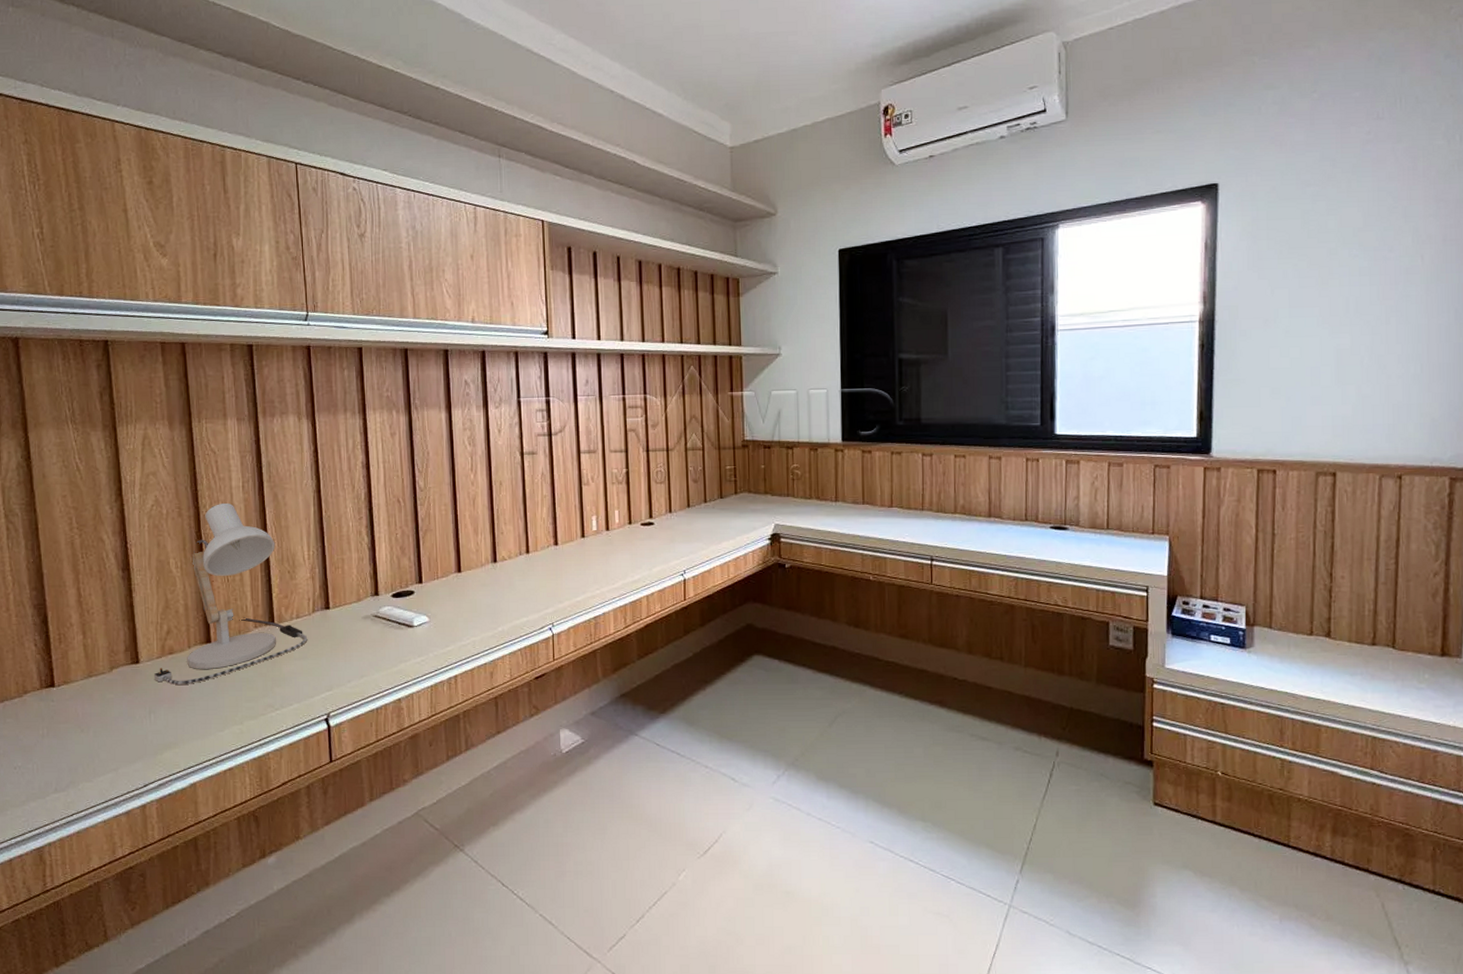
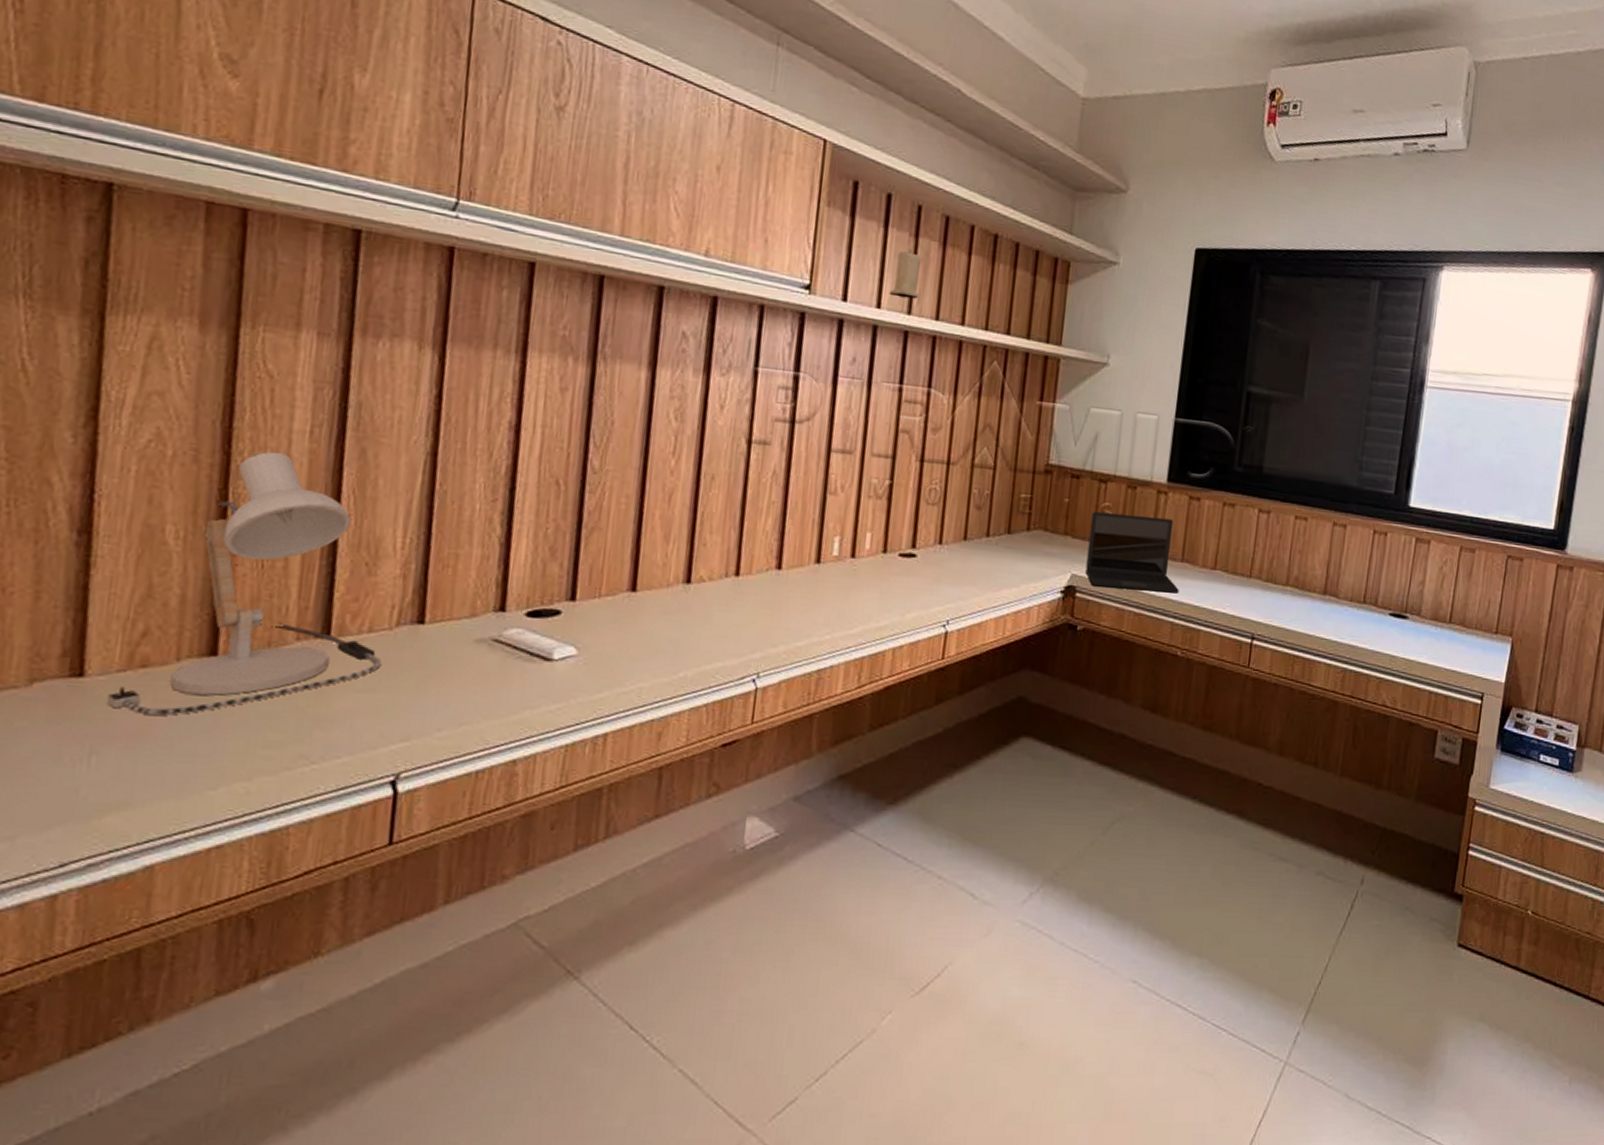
candle: none [605,291,628,329] -> present [889,249,921,299]
laptop: none [784,470,864,532] -> present [1085,511,1179,594]

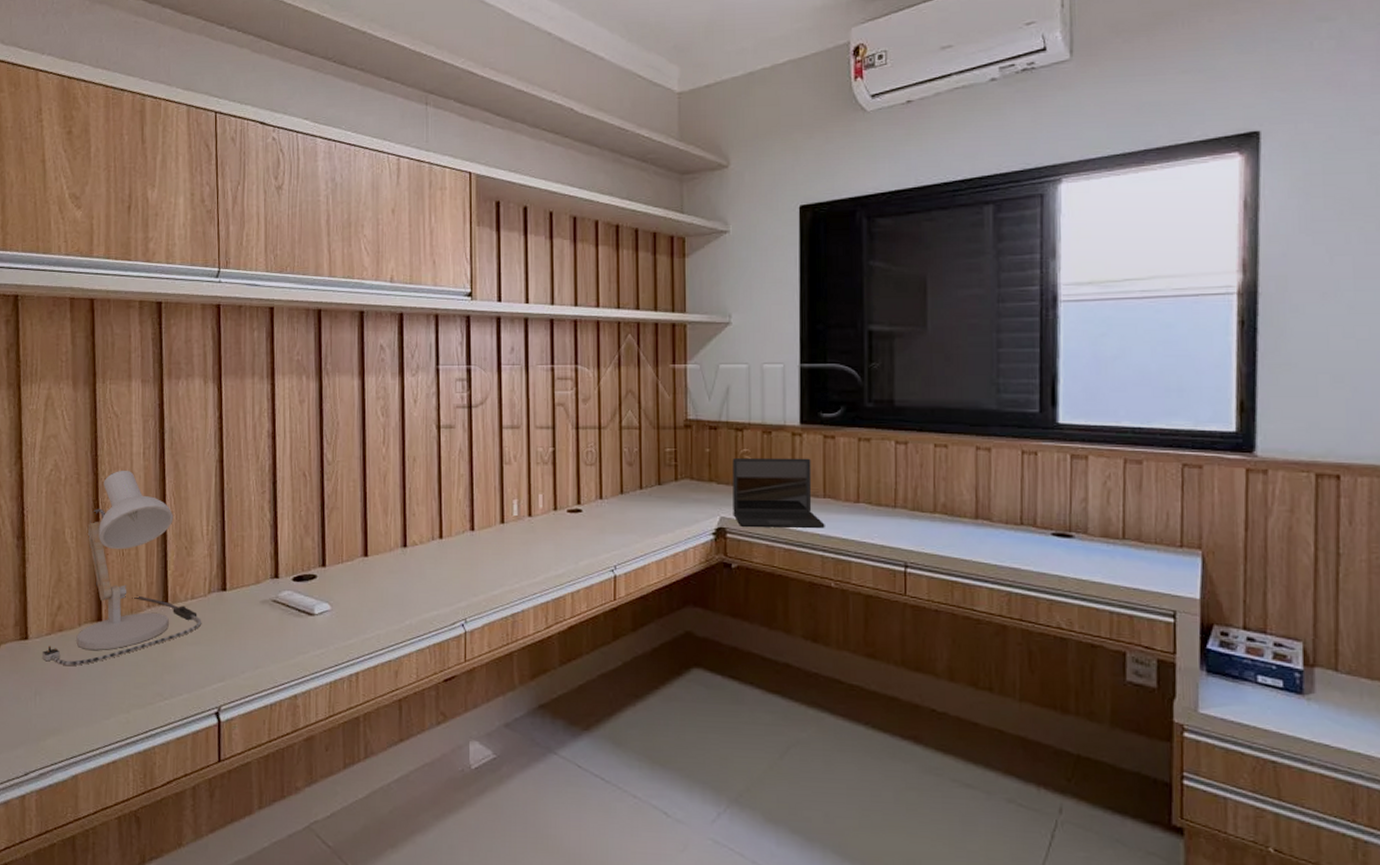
candle: present [889,249,921,299] -> none [534,250,559,292]

